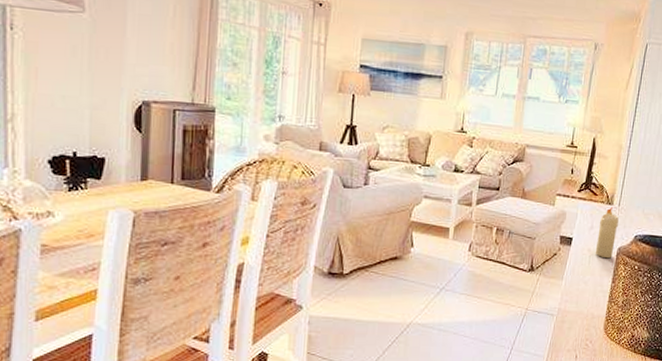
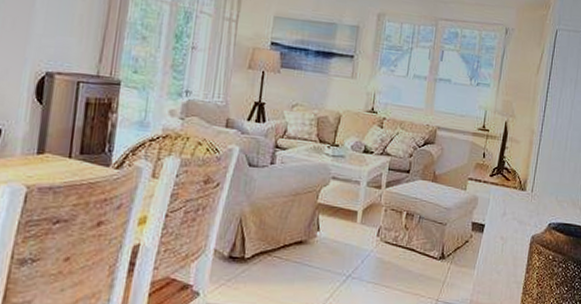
candle: present [595,207,619,259] -> none [508,193,532,247]

